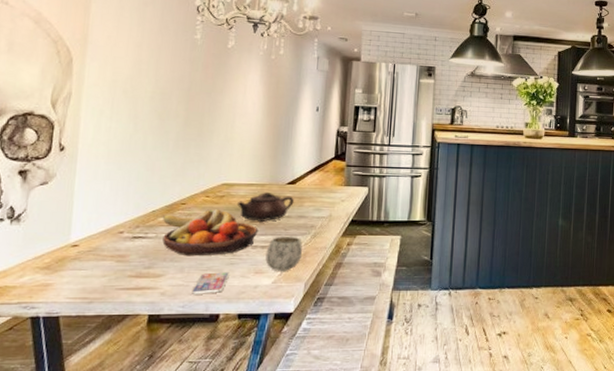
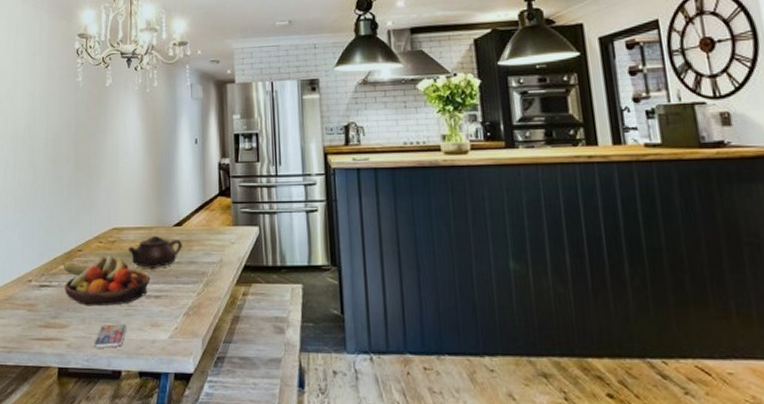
mug: present [265,236,302,271] -> none [160,284,196,325]

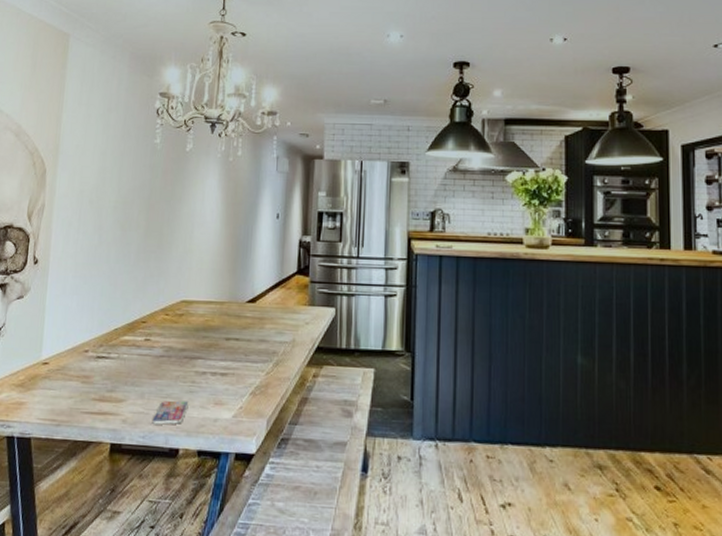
fruit bowl: present [62,256,151,307] -> none [124,329,218,382]
teapot: present [127,236,182,268] -> none [195,312,254,345]

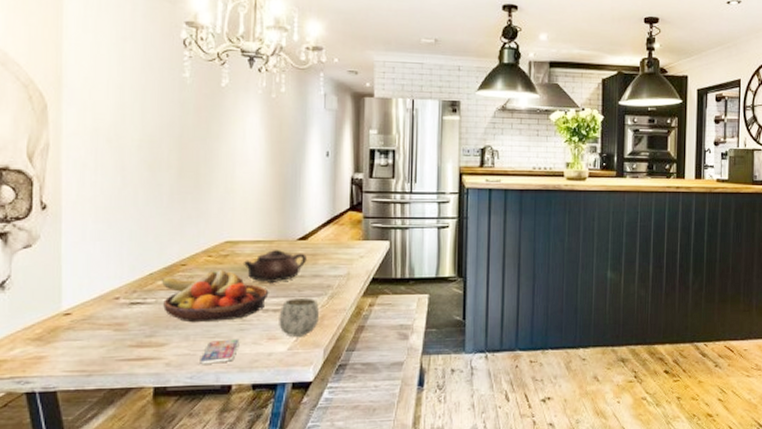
fruit bowl: none [124,329,218,382] -> present [161,270,269,323]
teapot: none [195,312,254,345] -> present [243,250,307,282]
mug: none [225,362,264,404] -> present [279,297,319,337]

